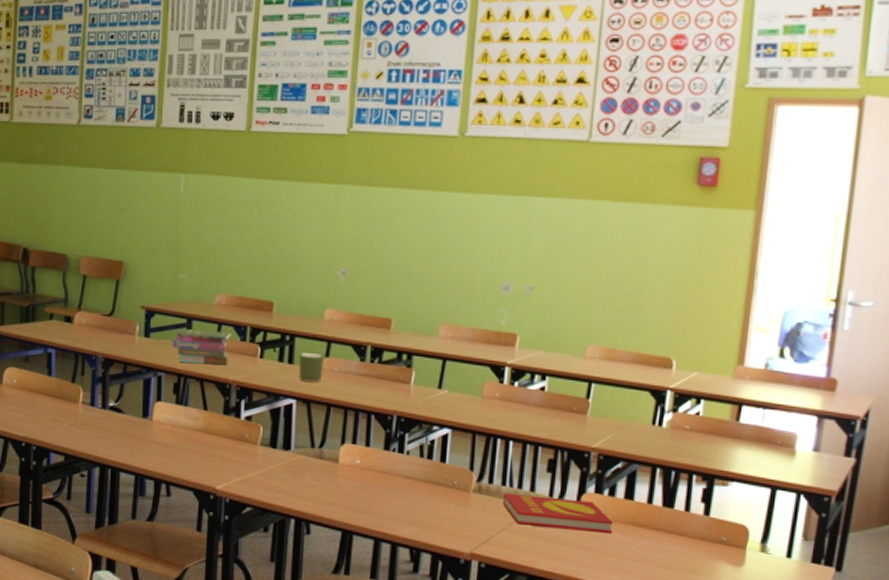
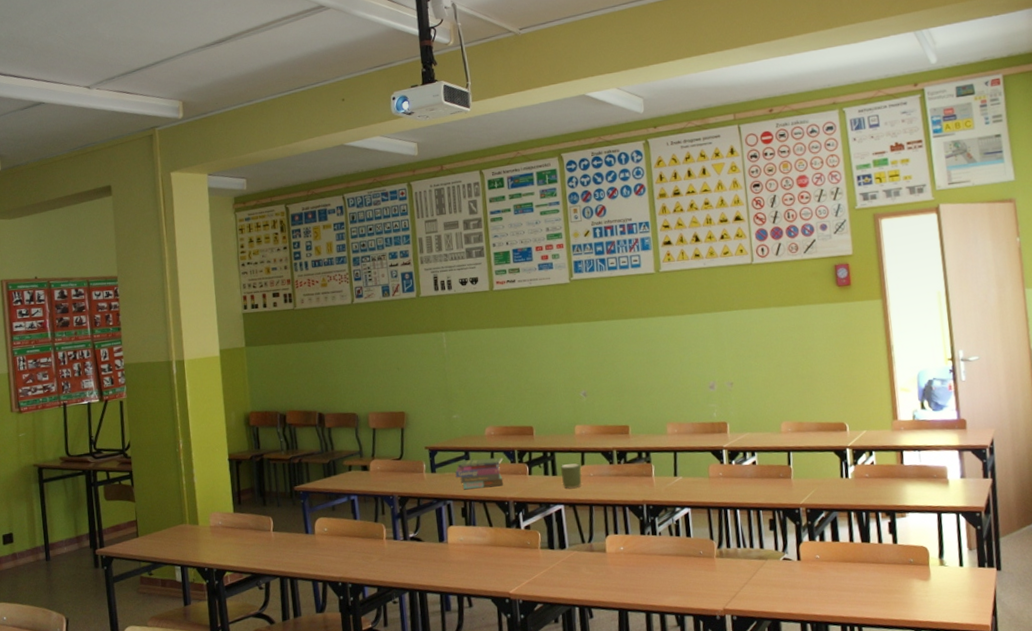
book: present [502,493,614,533] -> none [740,548,828,578]

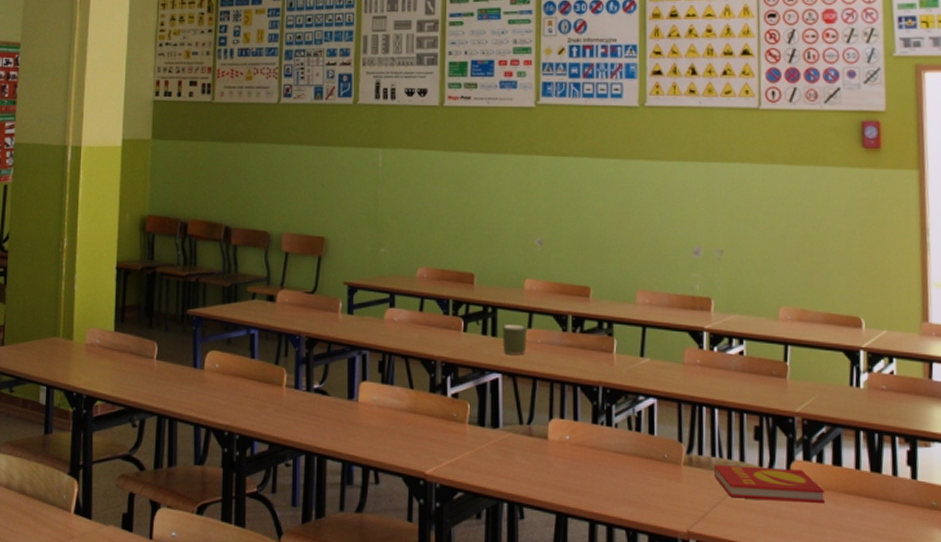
books: present [455,457,504,490] -> none [376,304,435,341]
book: none [740,548,828,578] -> present [713,465,825,503]

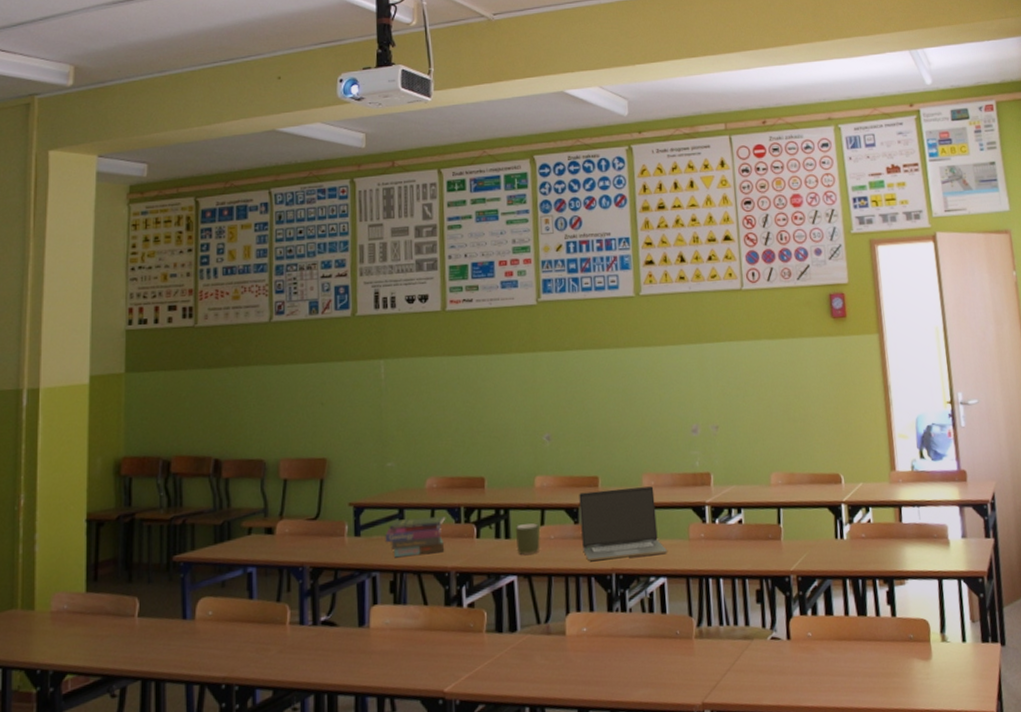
books: none [376,304,435,341] -> present [385,516,446,558]
laptop: none [569,301,659,374] -> present [579,486,667,562]
book: present [713,465,825,503] -> none [722,624,821,663]

